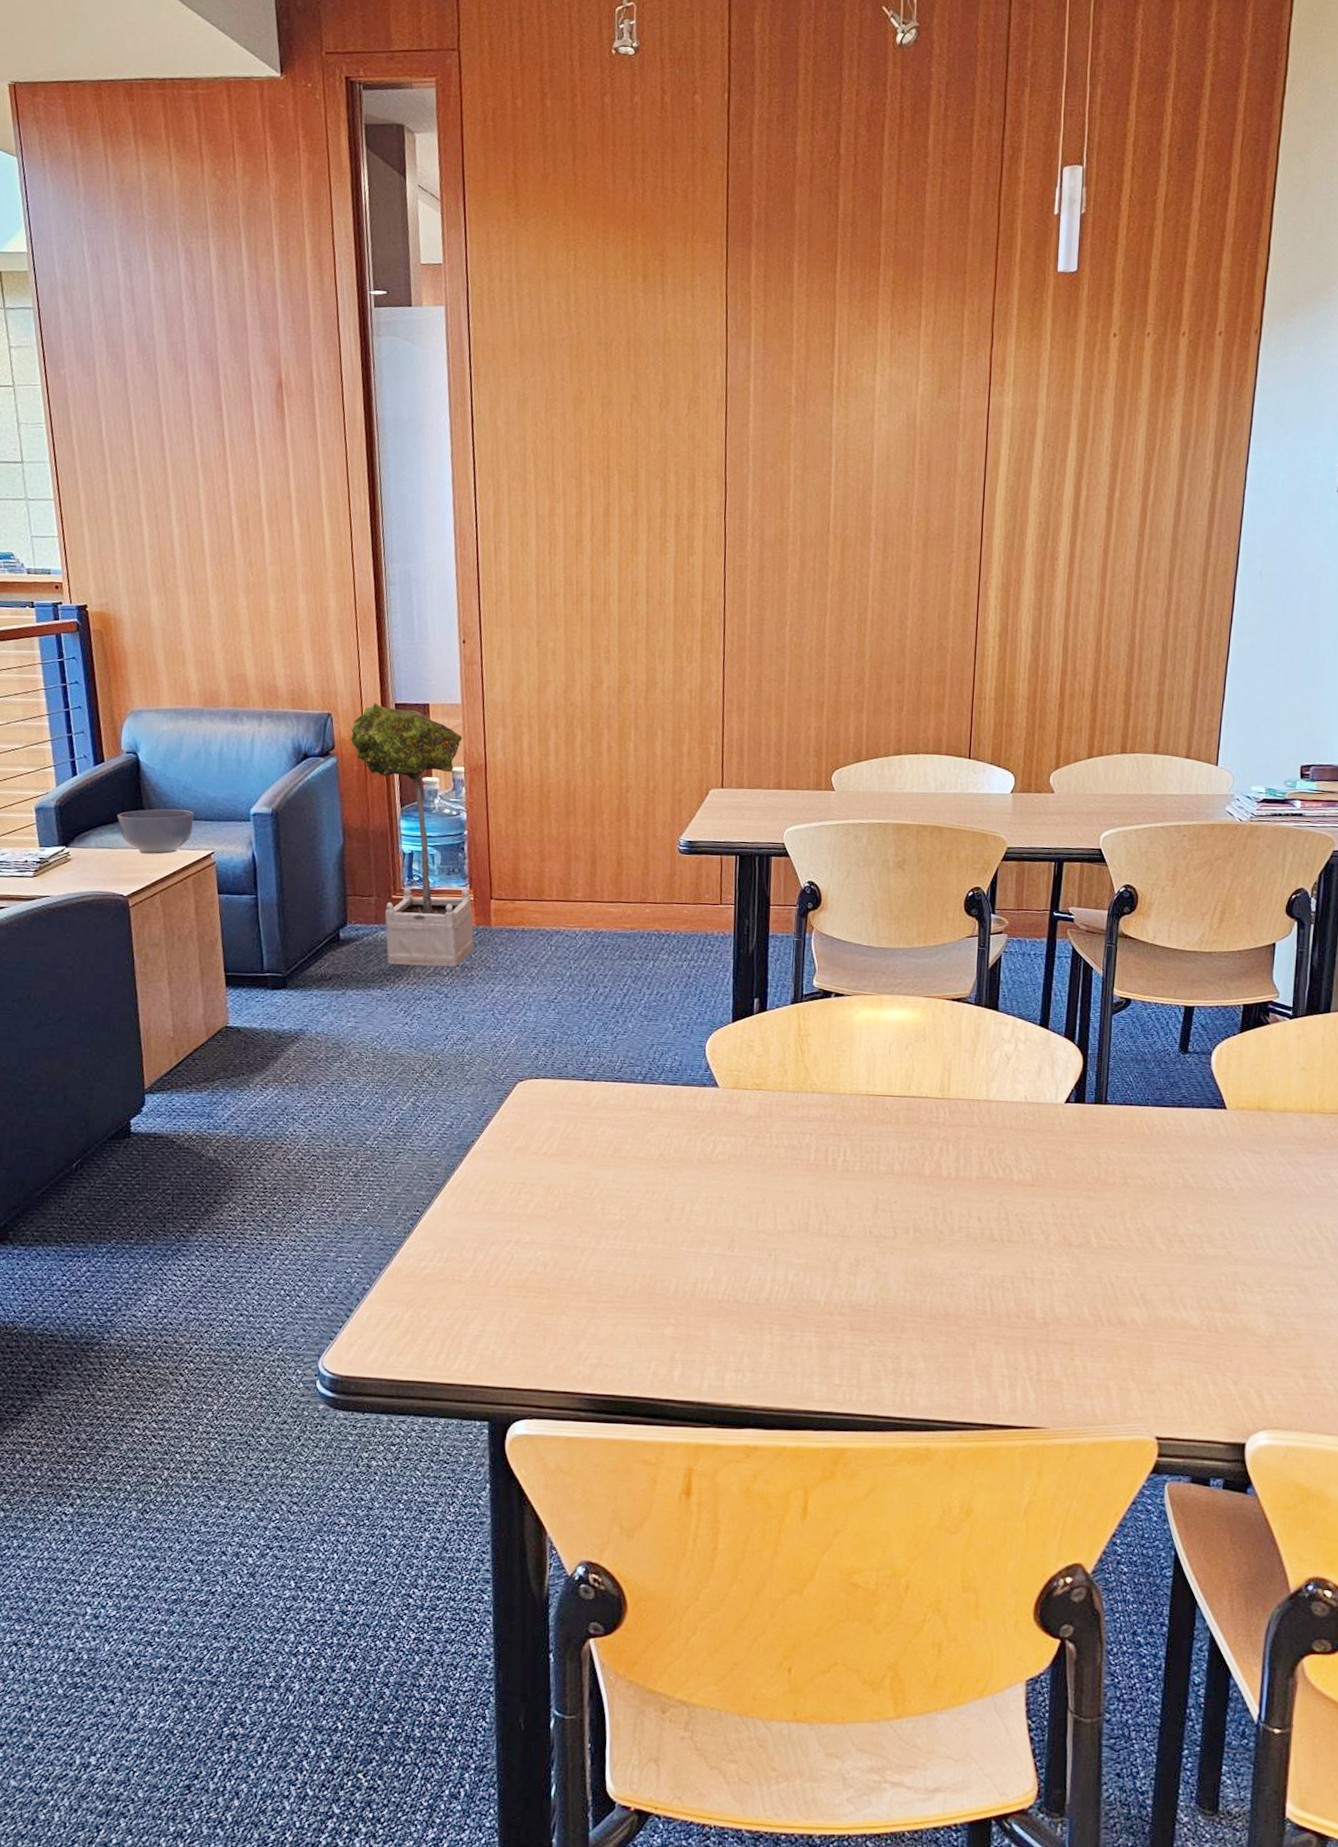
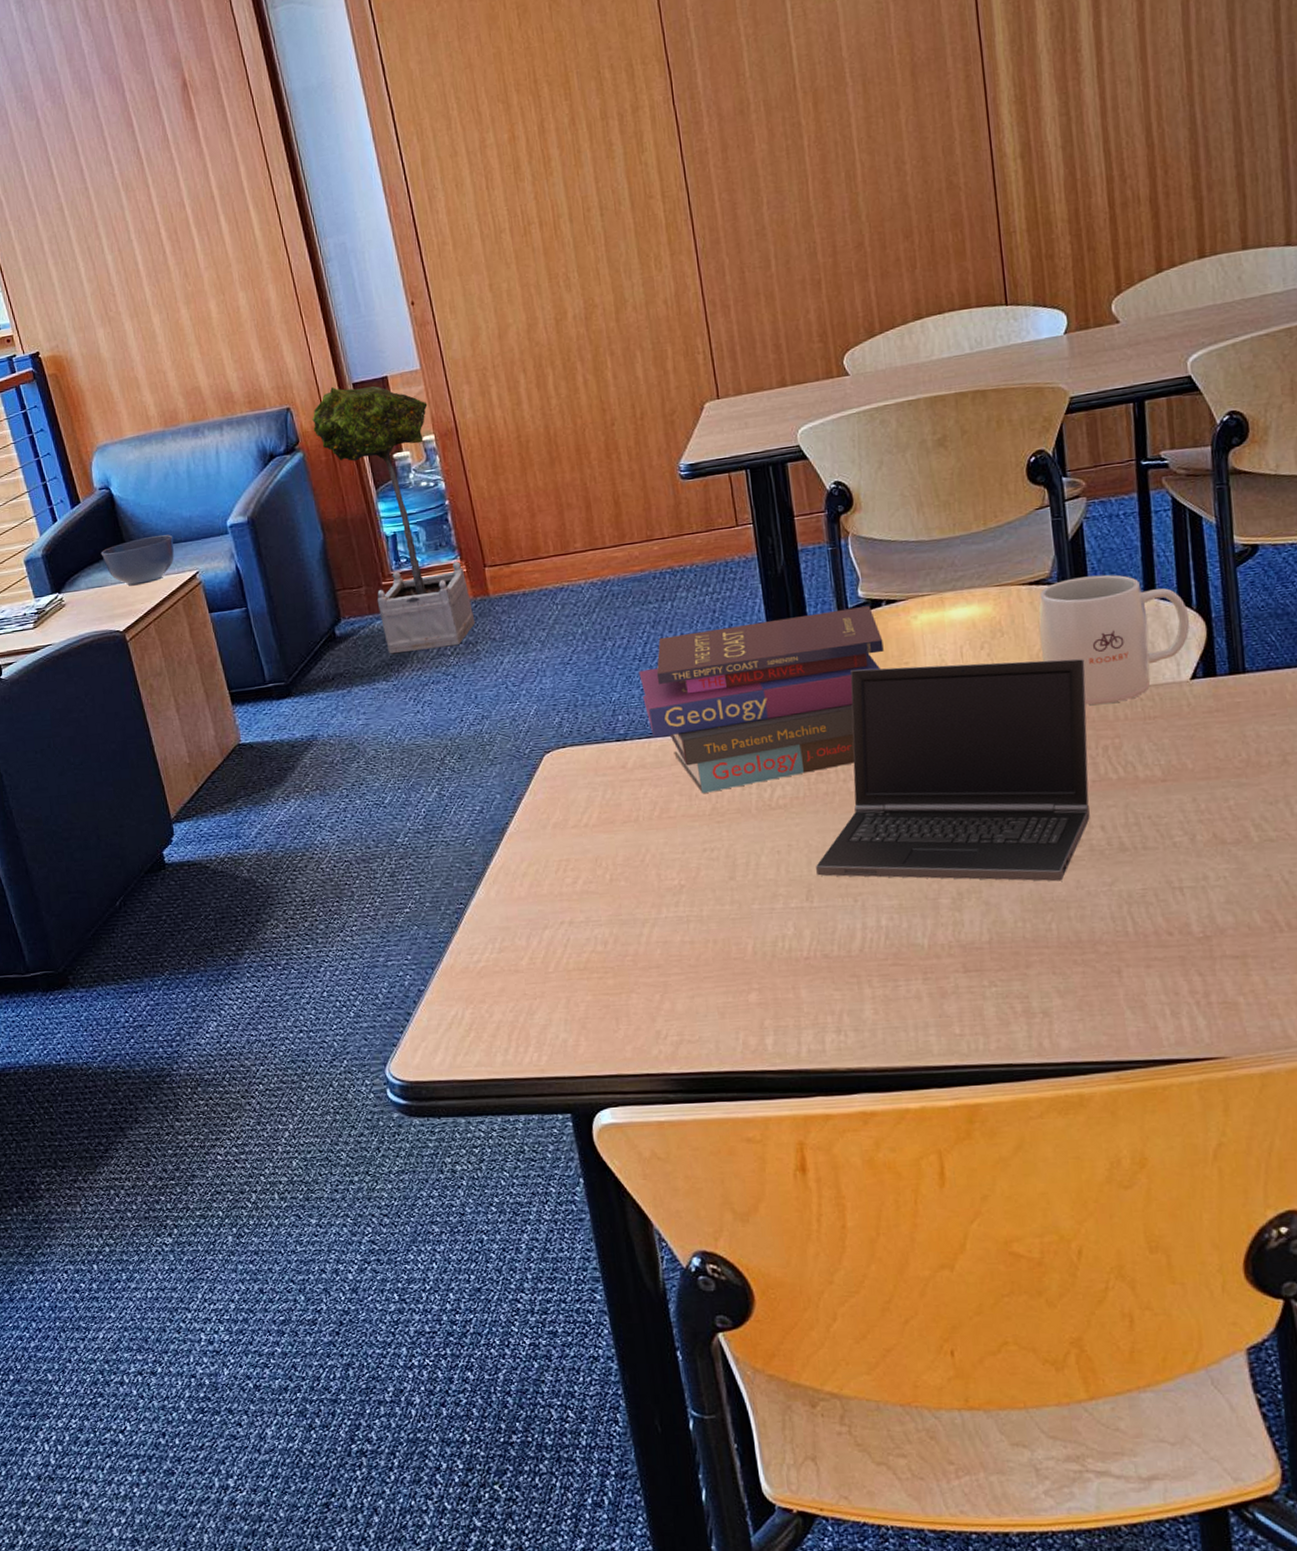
books: none [614,992,827,1140] -> present [639,606,884,793]
laptop computer: none [741,1049,986,1260] -> present [816,658,1090,882]
mug: none [952,1001,1072,1113] -> present [1038,574,1190,705]

